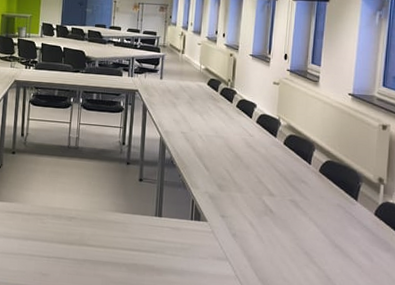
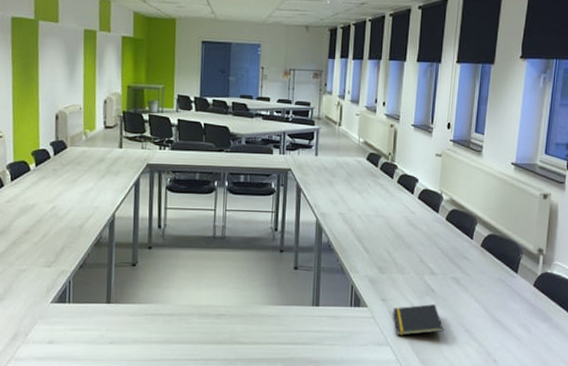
notepad: none [232,224,282,253] -> present [393,304,444,336]

